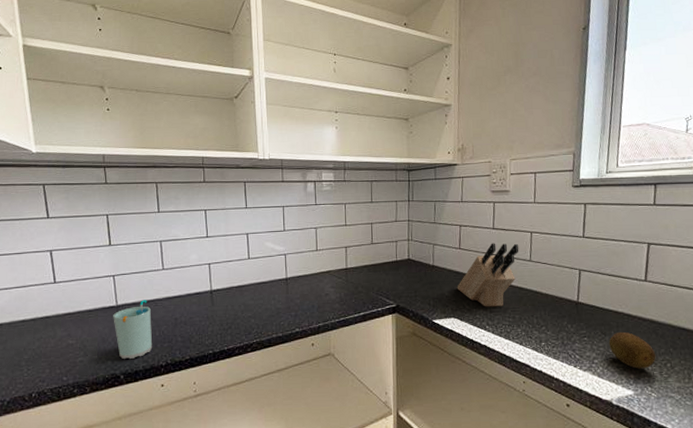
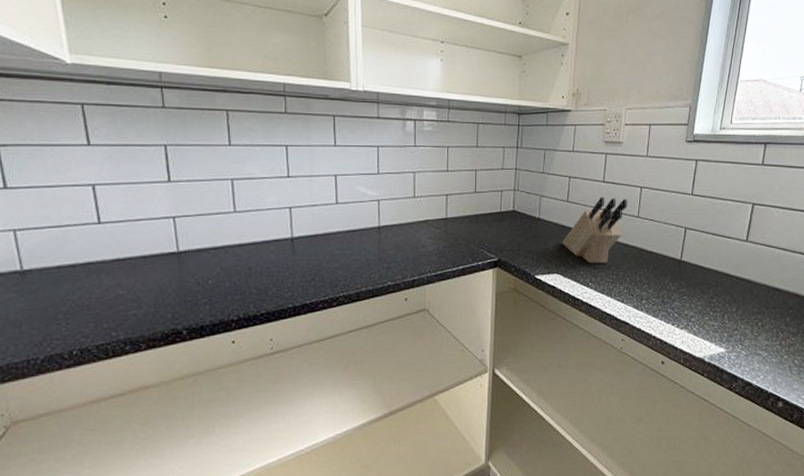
cup: present [113,300,153,360] -> none [173,246,222,313]
fruit: present [608,332,656,369] -> none [706,292,749,327]

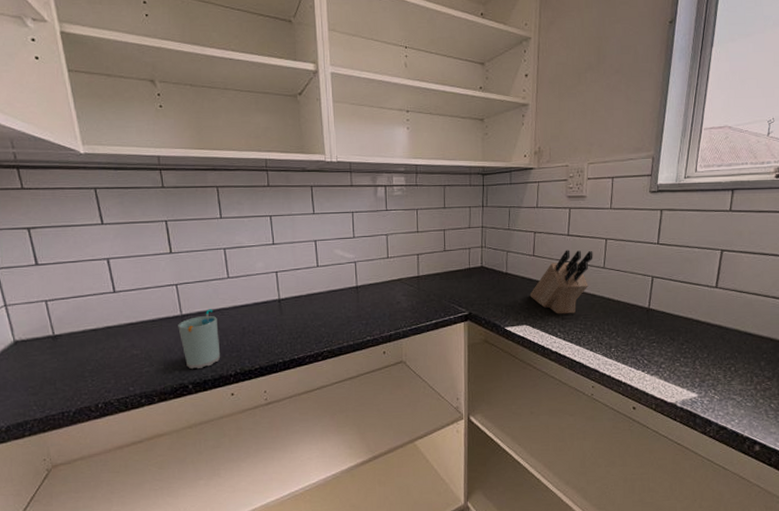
cup: none [173,246,222,313] -> present [178,309,221,369]

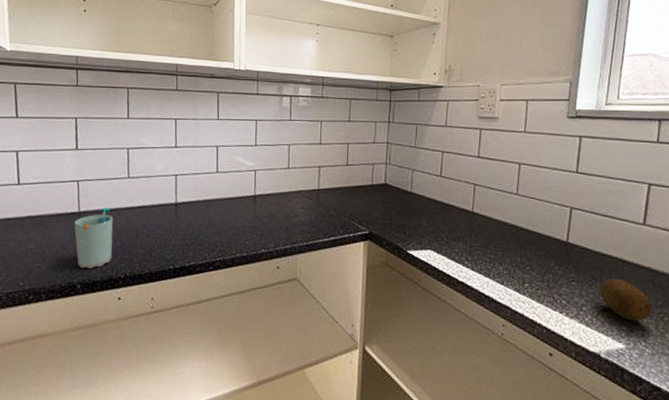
knife block: present [529,250,593,314] -> none [435,172,505,242]
fruit: none [677,338,721,373] -> present [599,279,652,321]

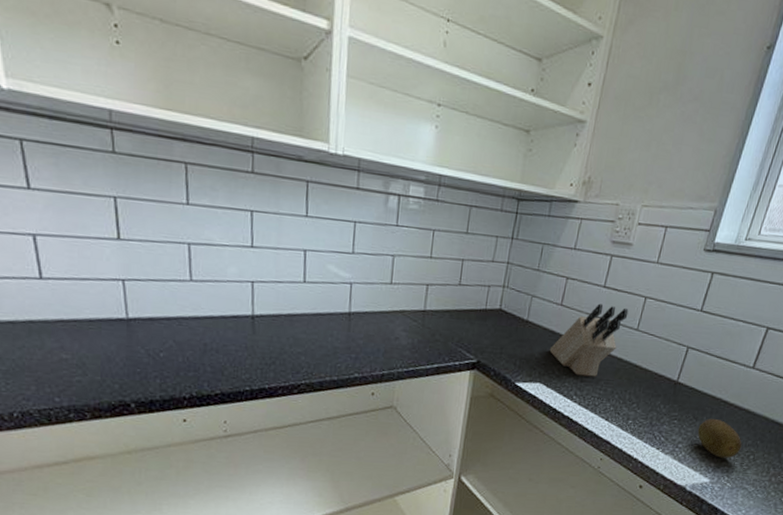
cup: present [74,208,113,269] -> none [122,315,174,387]
knife block: none [435,172,505,242] -> present [549,303,629,377]

